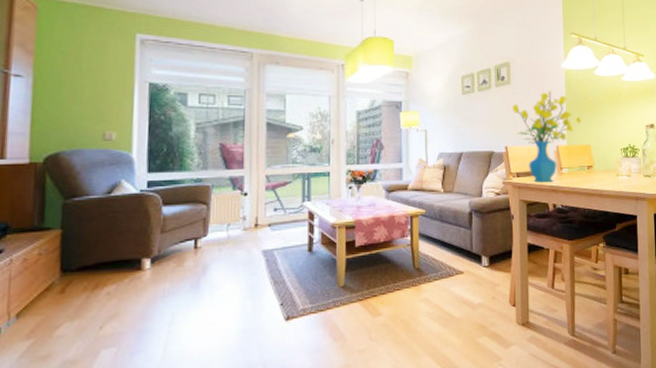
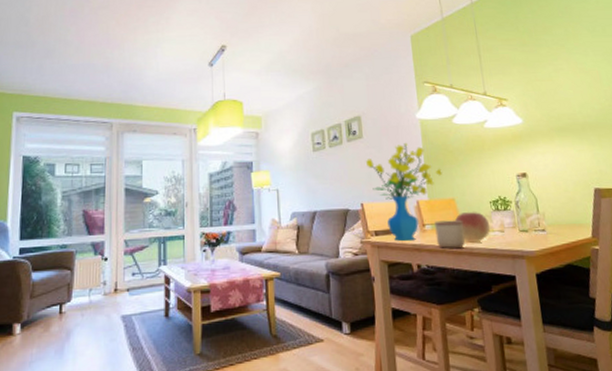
mug: none [571,164,597,191] -> present [434,220,465,249]
fruit: none [588,158,619,185] -> present [454,212,490,243]

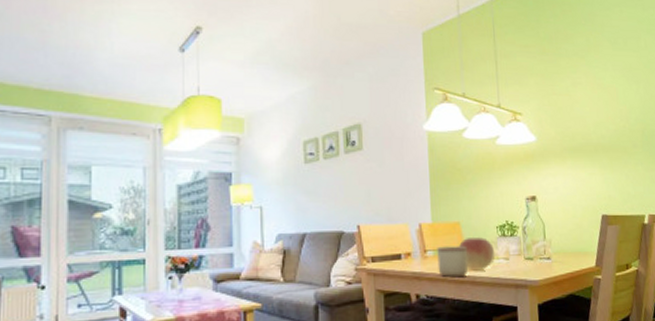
bouquet: present [365,142,442,241] -> none [364,156,448,268]

